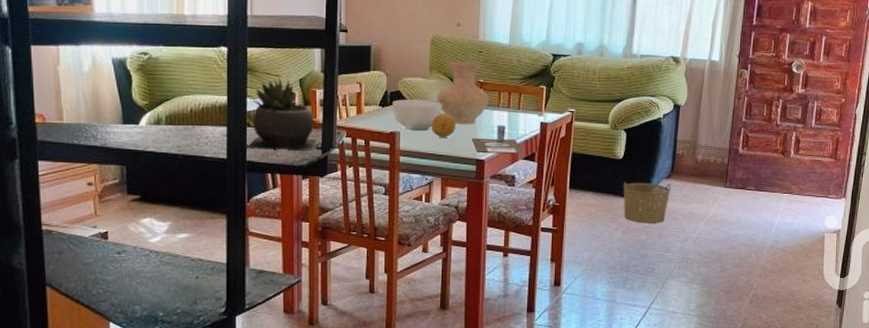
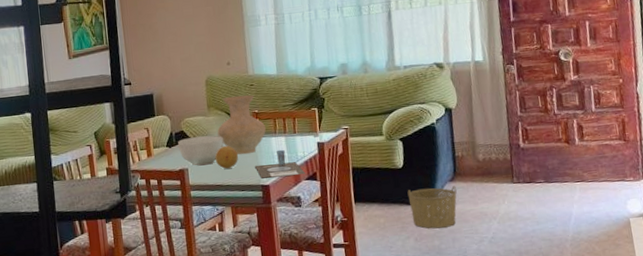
succulent plant: present [247,78,317,151] -> none [55,133,115,200]

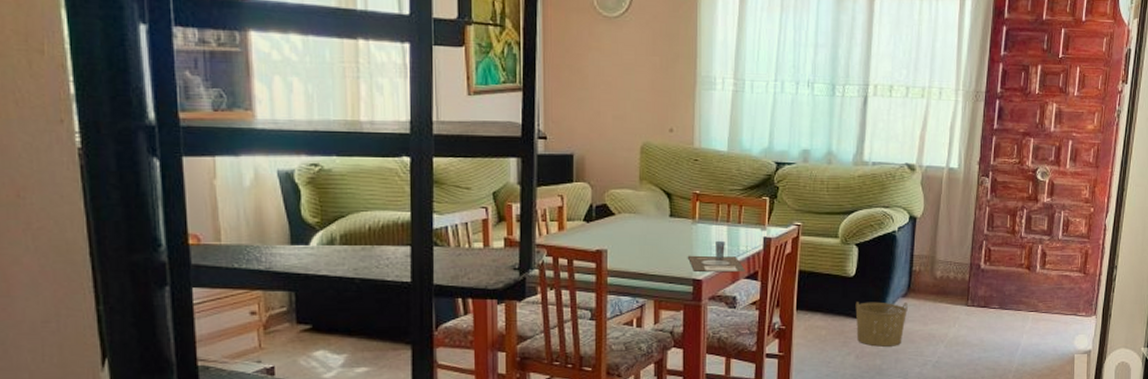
bowl: present [178,135,224,166] -> none [599,214,655,248]
fruit: present [215,145,239,169] -> none [641,228,670,255]
vase: present [217,95,266,155] -> none [648,170,706,241]

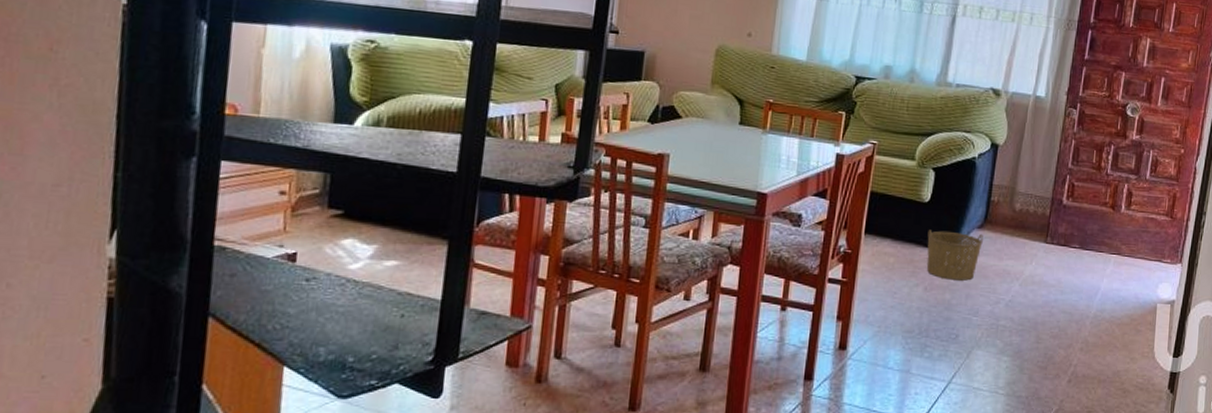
place setting: present [688,240,746,273] -> none [755,153,815,189]

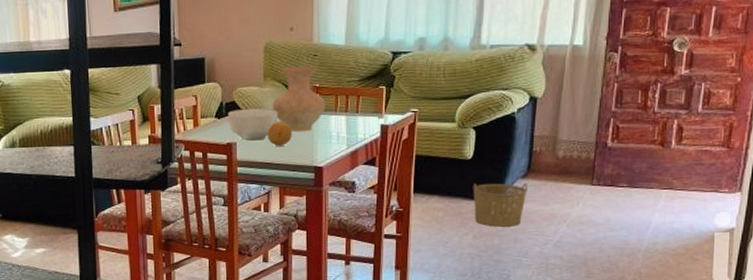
bowl: none [663,116,724,155] -> present [228,108,279,141]
fruit: none [706,134,737,164] -> present [266,120,293,146]
vase: none [716,75,778,152] -> present [272,66,326,133]

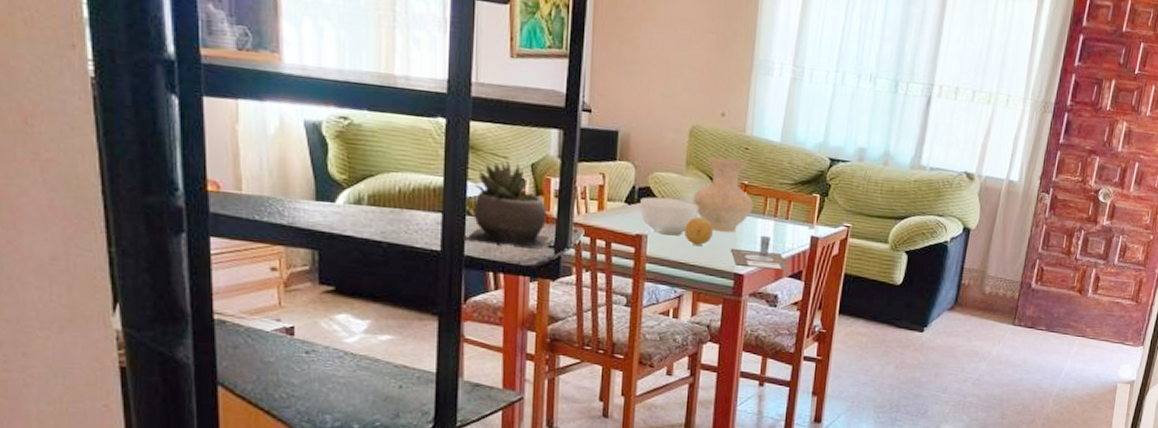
succulent plant: none [92,96,157,166] -> present [465,160,549,249]
place setting: none [310,129,365,159] -> present [731,235,790,271]
basket: present [473,183,528,227] -> none [898,311,953,360]

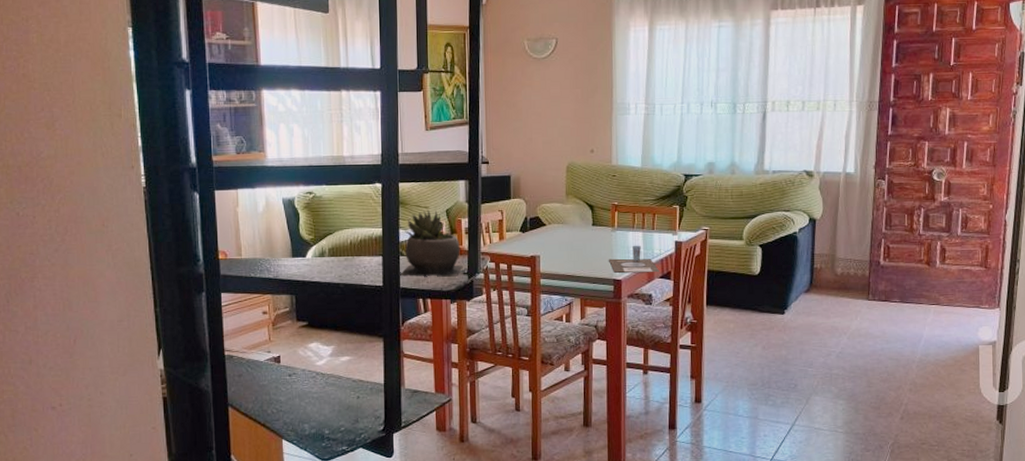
bowl: present [640,196,700,236] -> none [532,224,580,254]
fruit: present [683,216,714,246] -> none [568,235,593,259]
vase: present [692,156,753,233] -> none [574,185,624,247]

